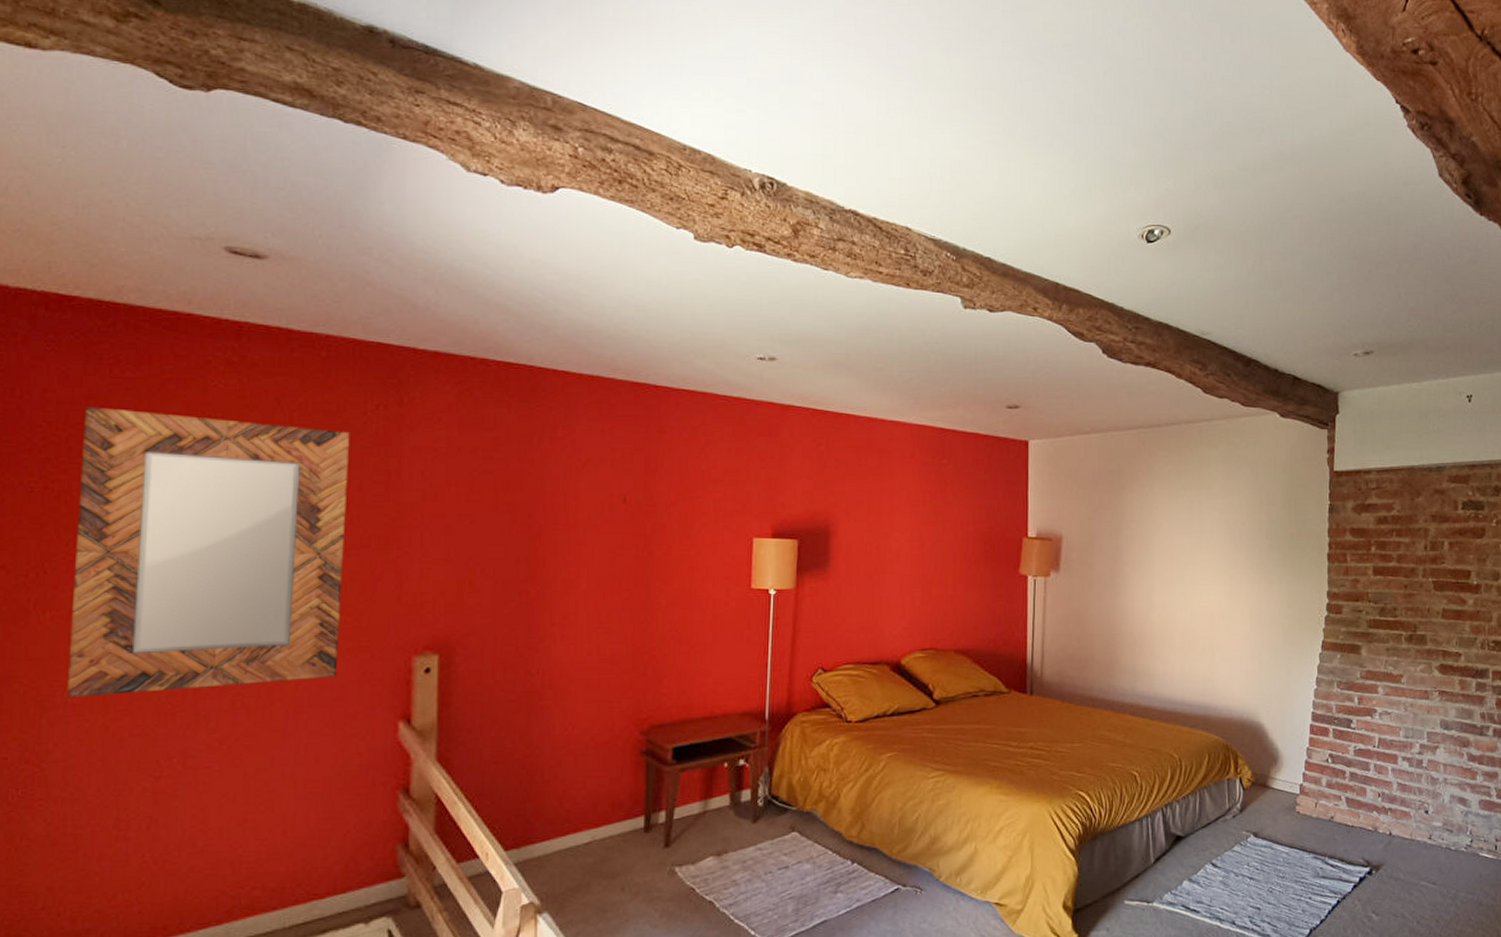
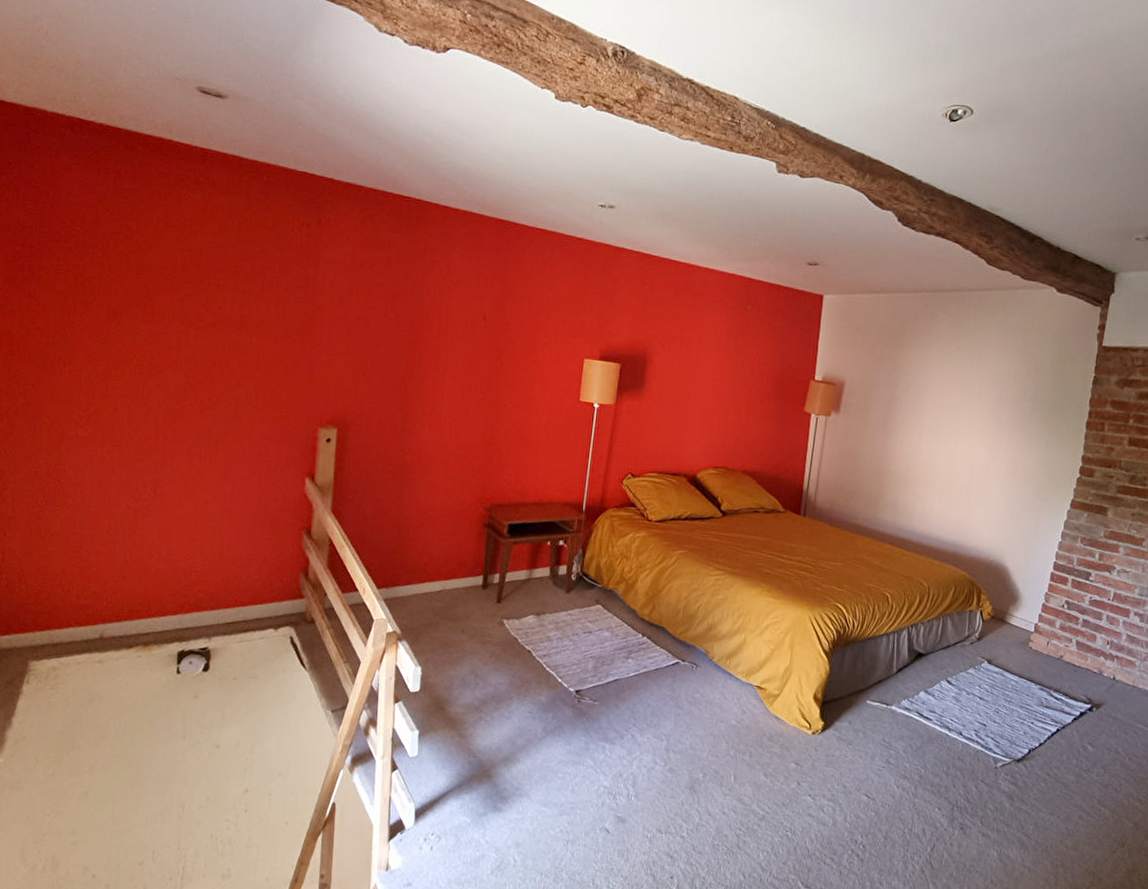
home mirror: present [66,407,350,698] -> none [78,209,281,438]

